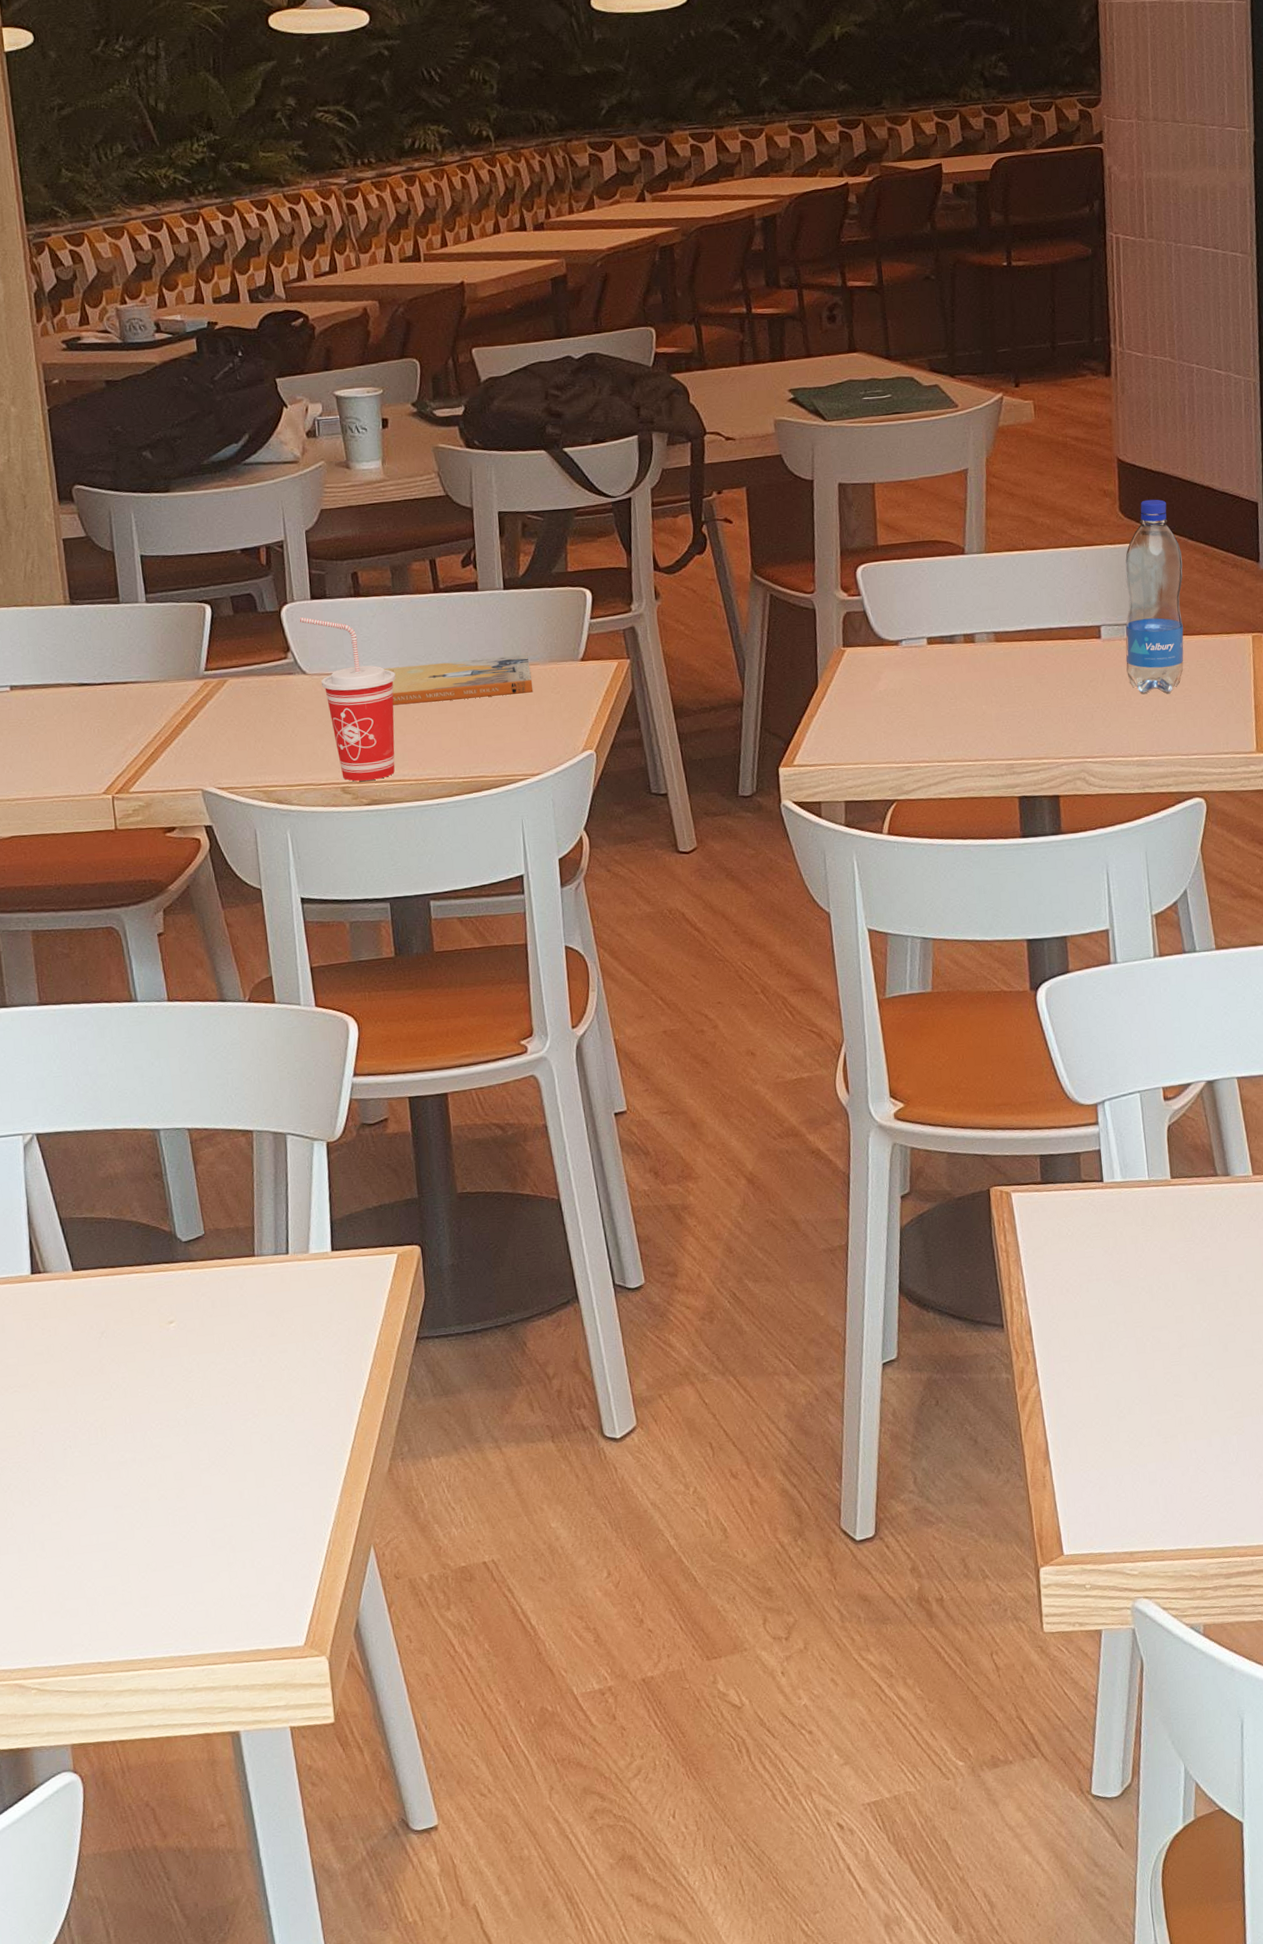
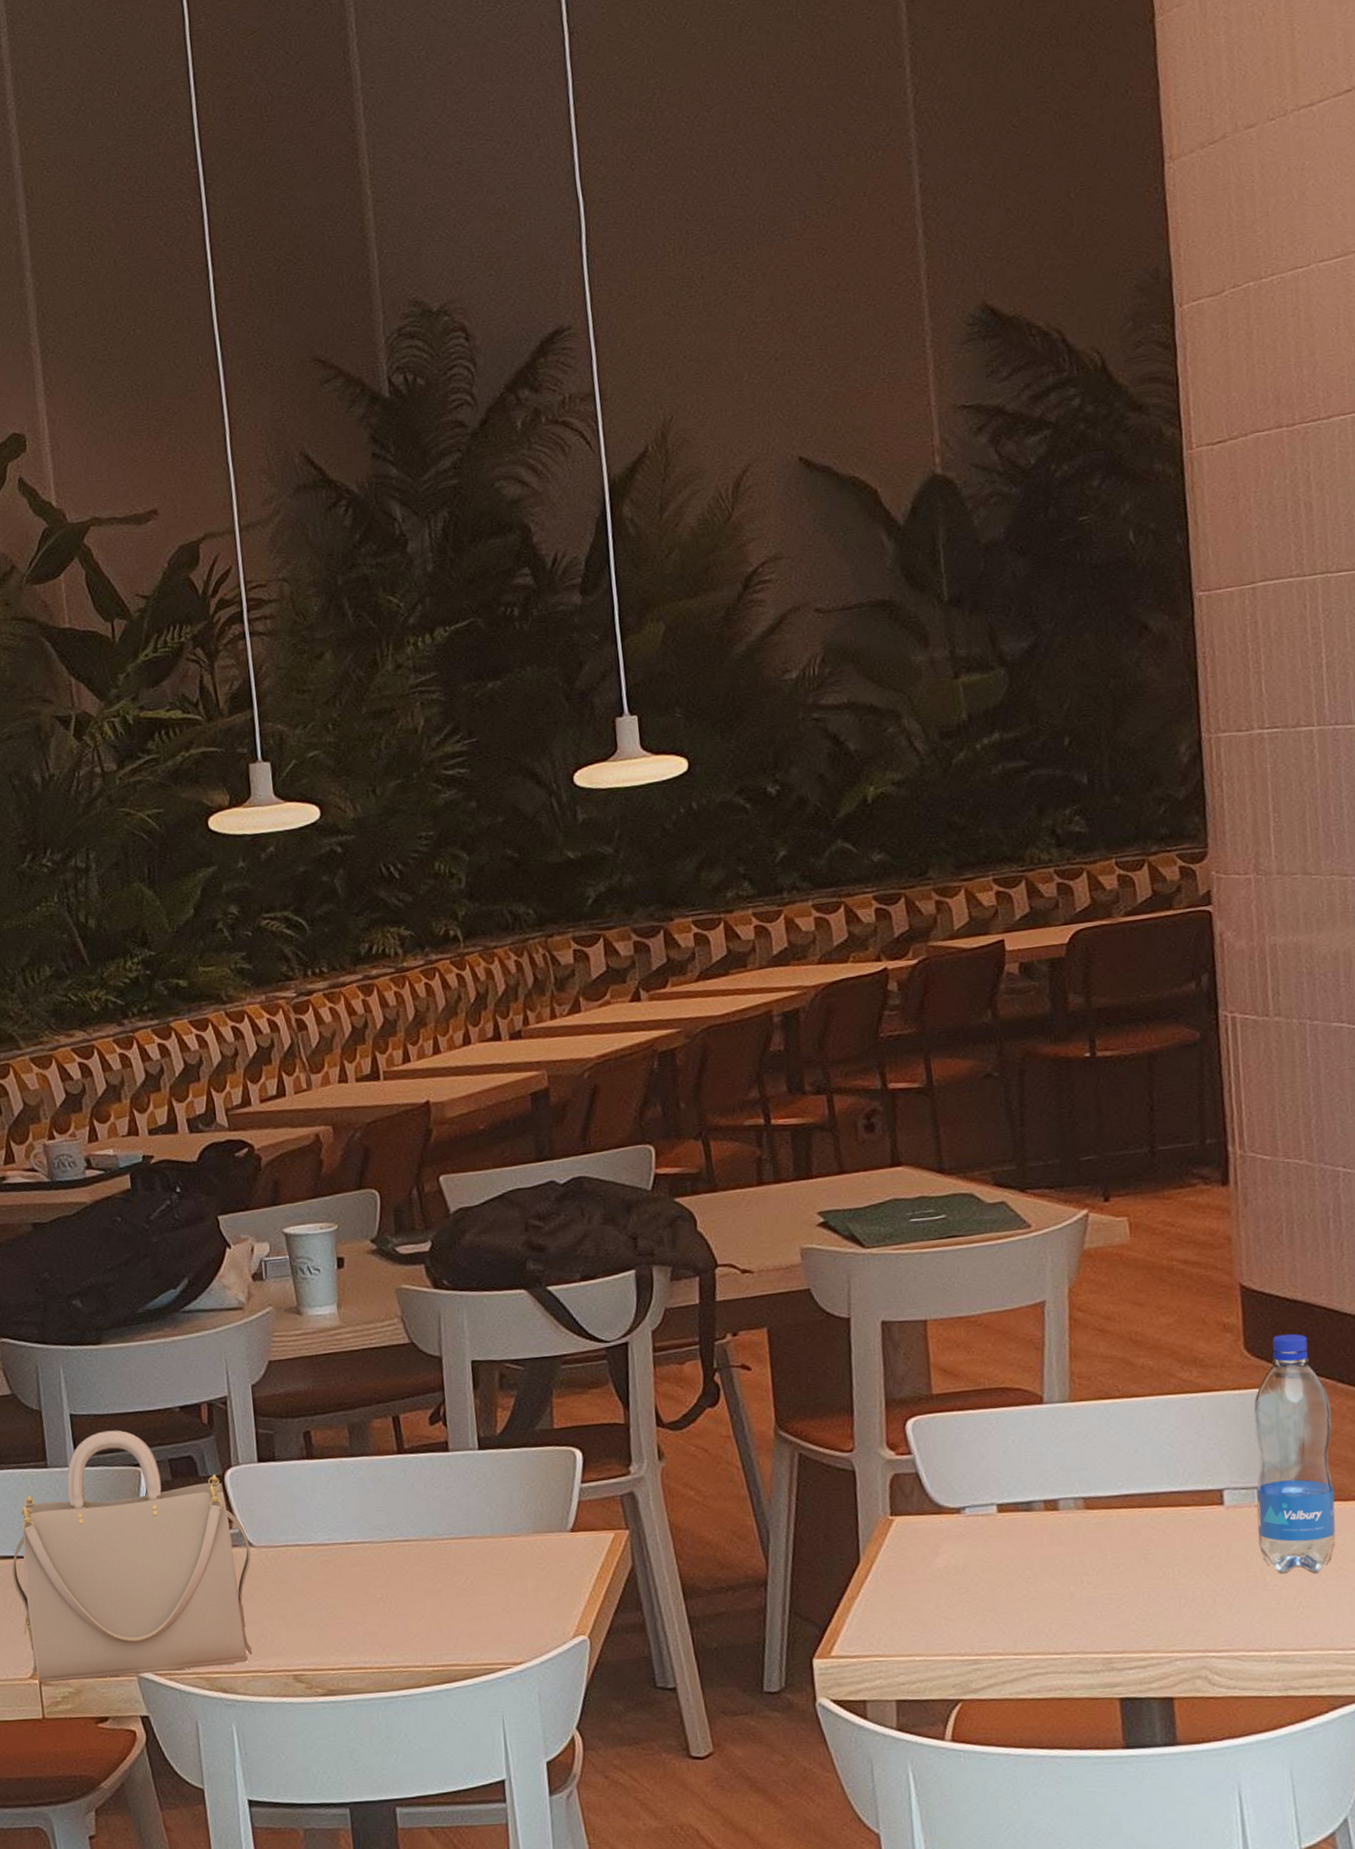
handbag: none [86,570,306,797] -> present [12,1430,253,1683]
beverage cup: present [299,617,396,781] -> none [245,1482,355,1669]
book: present [384,655,533,706] -> none [341,1525,514,1582]

